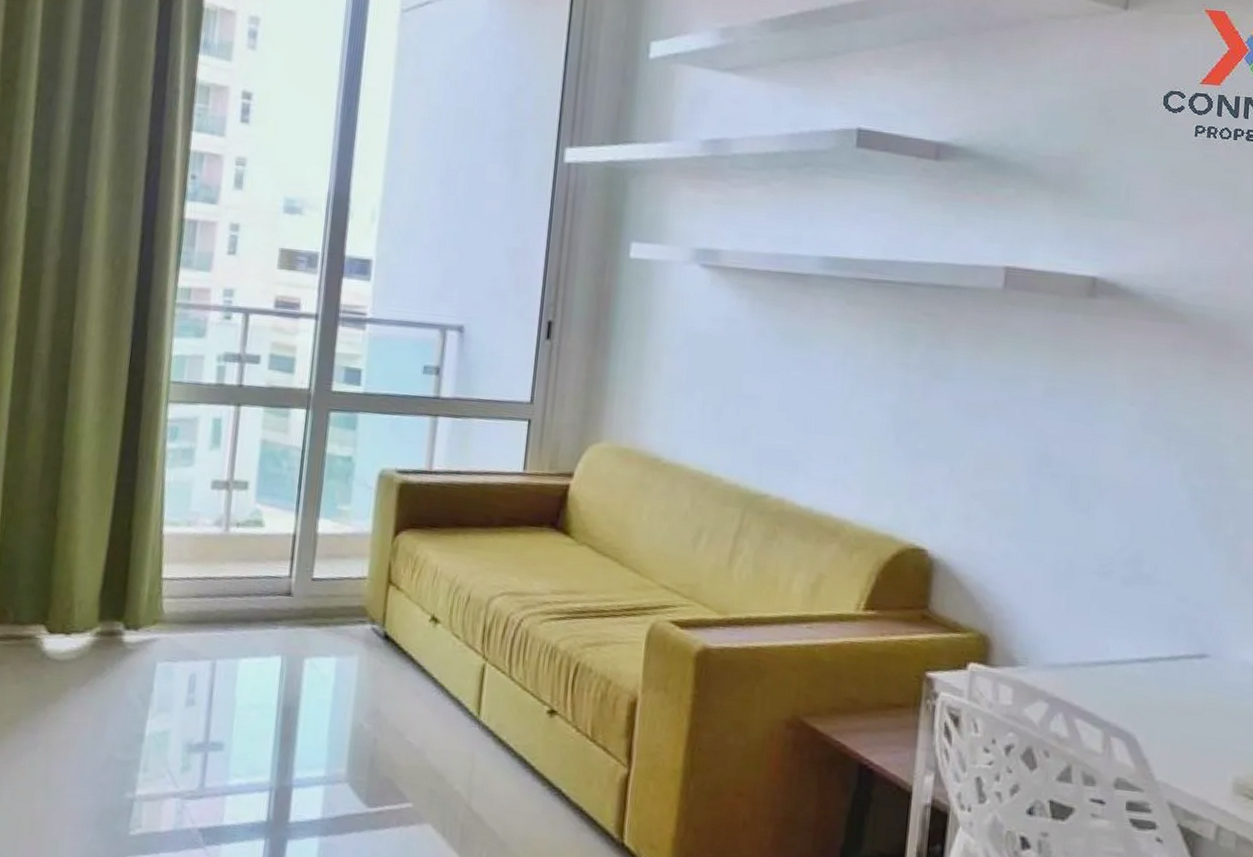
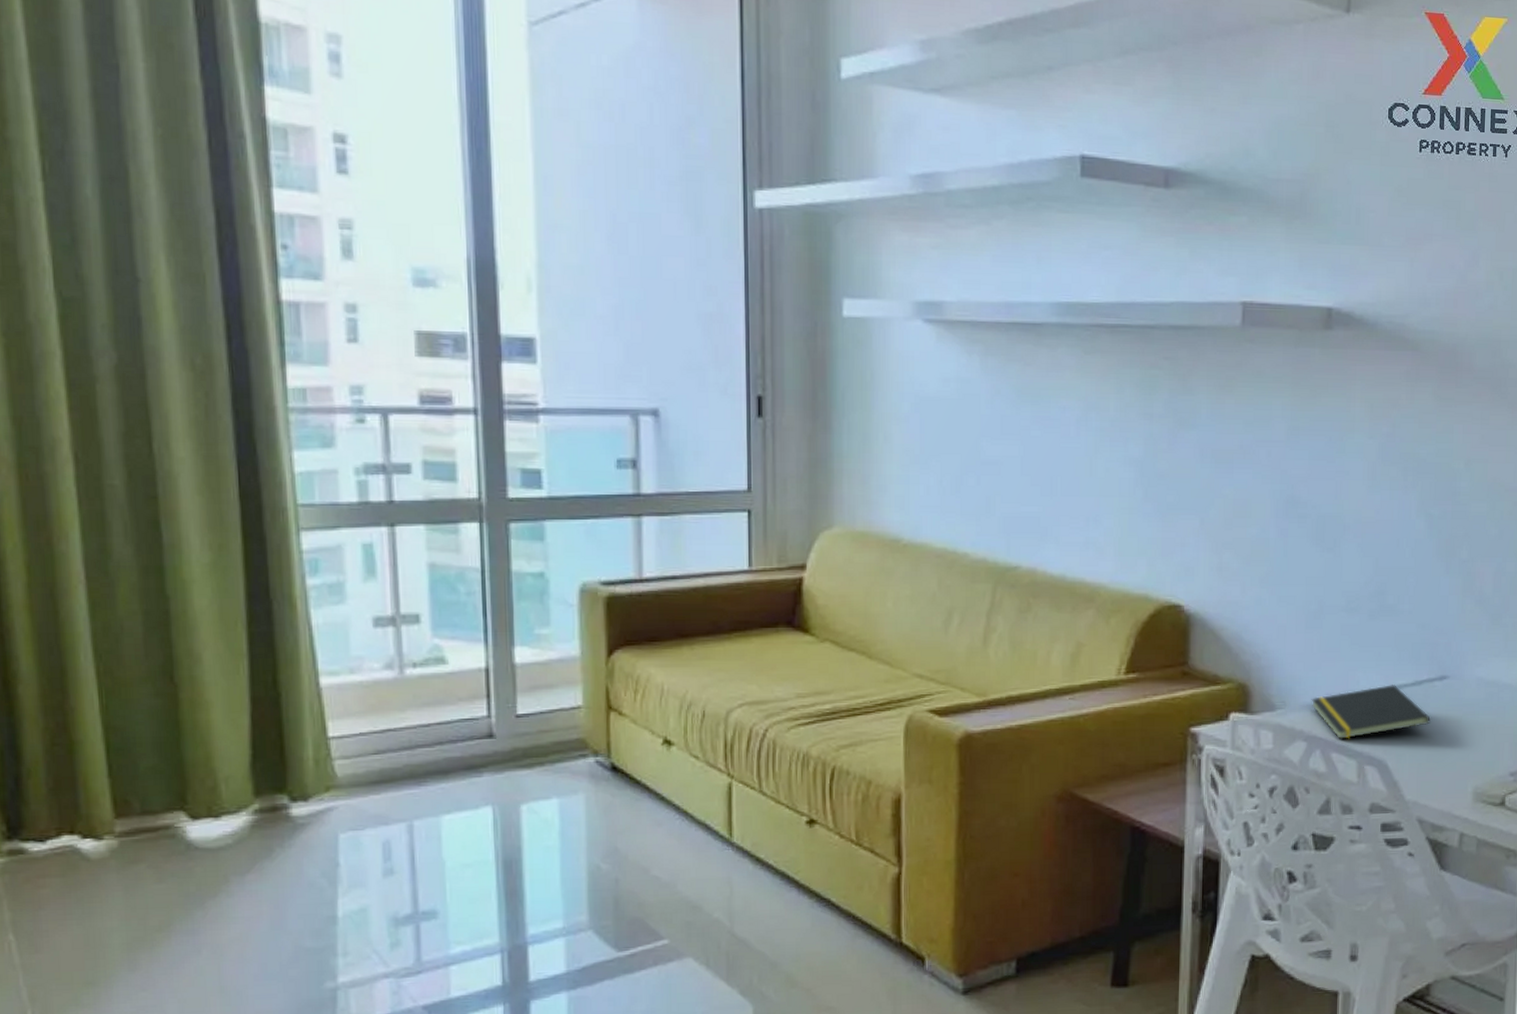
notepad: none [1055,655,1187,707] -> present [1311,685,1431,739]

